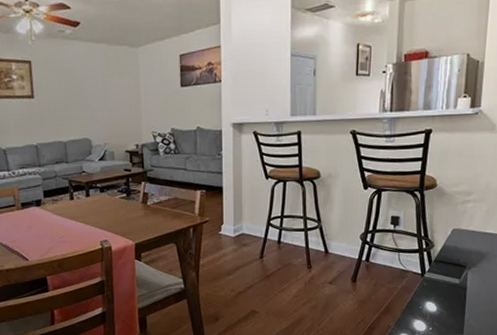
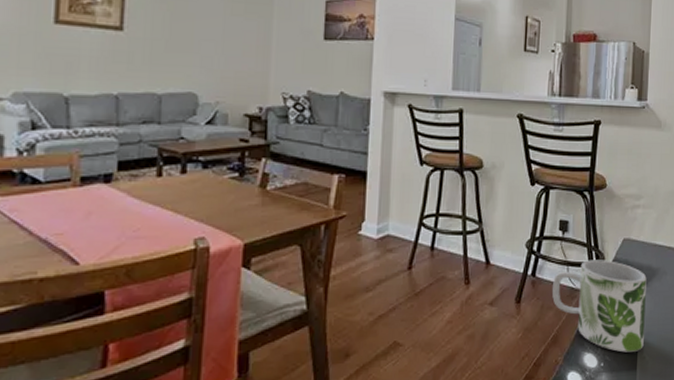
mug: none [384,246,476,320] -> present [551,259,647,353]

